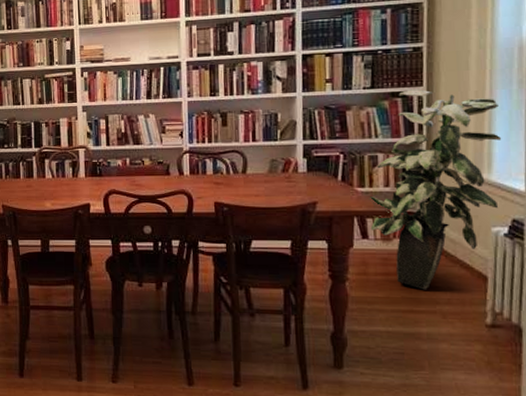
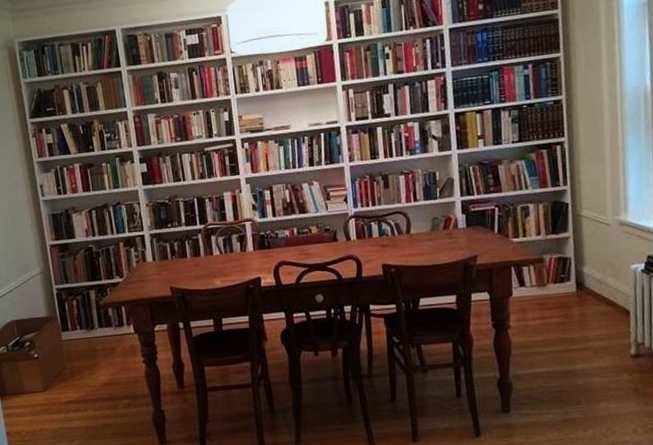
indoor plant: present [369,89,502,290] -> none [523,140,636,329]

